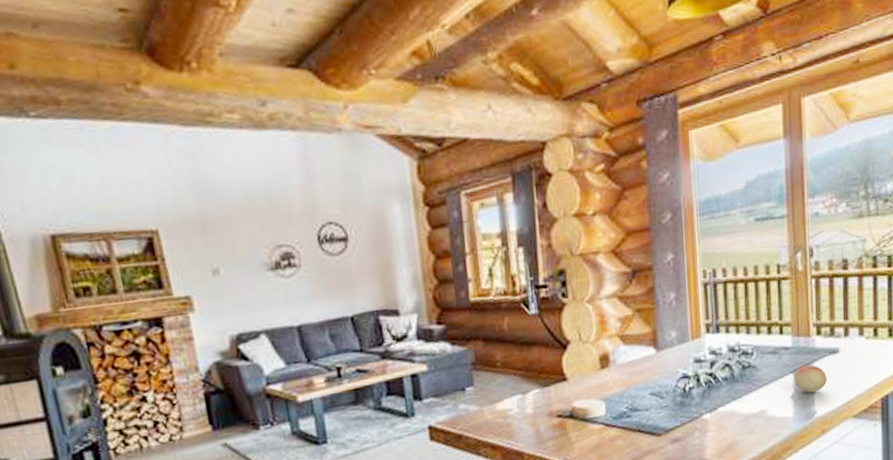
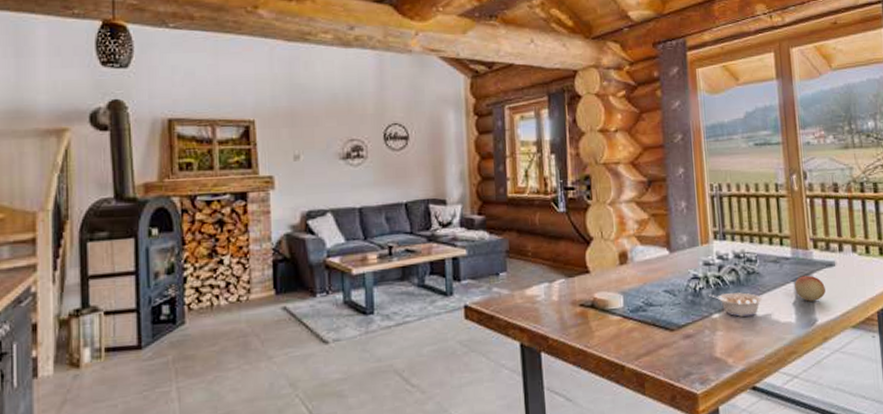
legume: none [699,389,758,416] -> present [709,292,763,318]

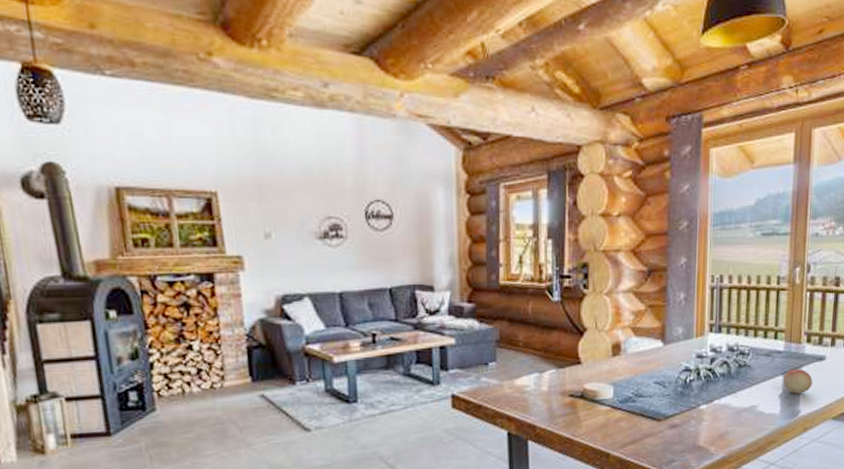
legume: present [709,292,763,318] -> none [699,385,751,409]

